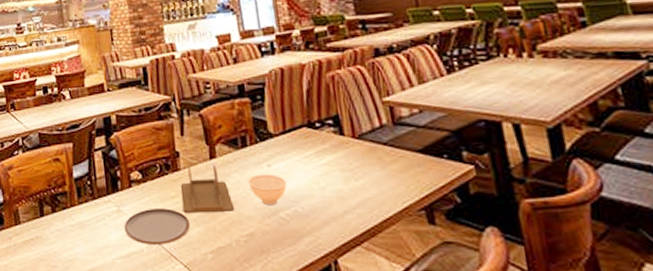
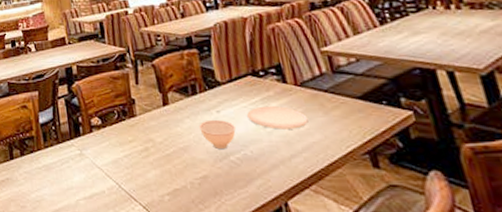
plate: present [124,208,190,244] -> none [86,152,147,186]
napkin holder: present [181,165,234,212] -> none [137,112,187,156]
plate: none [300,159,365,185] -> present [247,105,309,130]

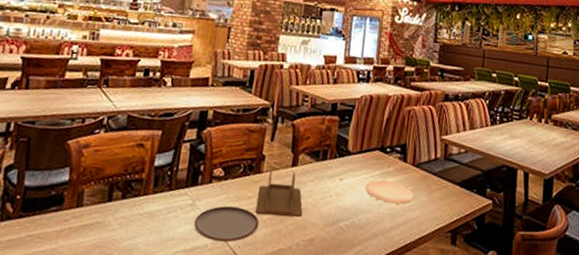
plate: none [86,152,147,186] -> present [194,206,259,242]
napkin holder: none [137,112,187,156] -> present [255,170,302,217]
bowl: present [199,119,236,150] -> none [319,186,352,216]

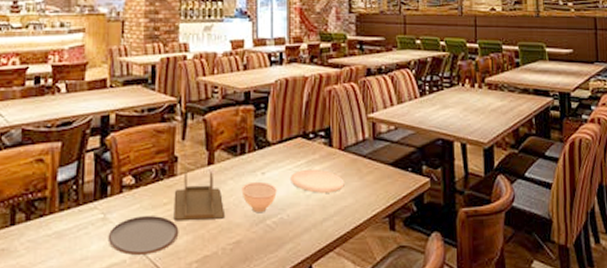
bowl: none [319,186,352,216] -> present [241,181,277,213]

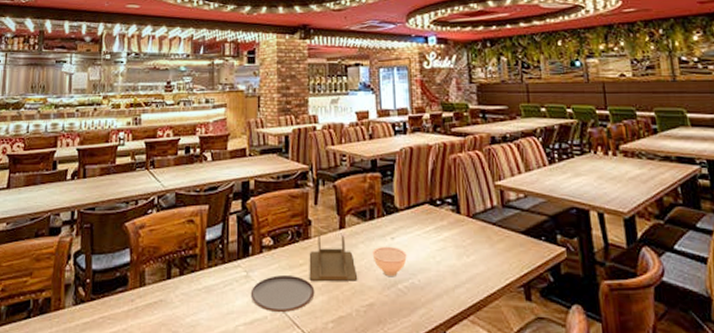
plate: present [291,169,344,193] -> none [420,235,475,260]

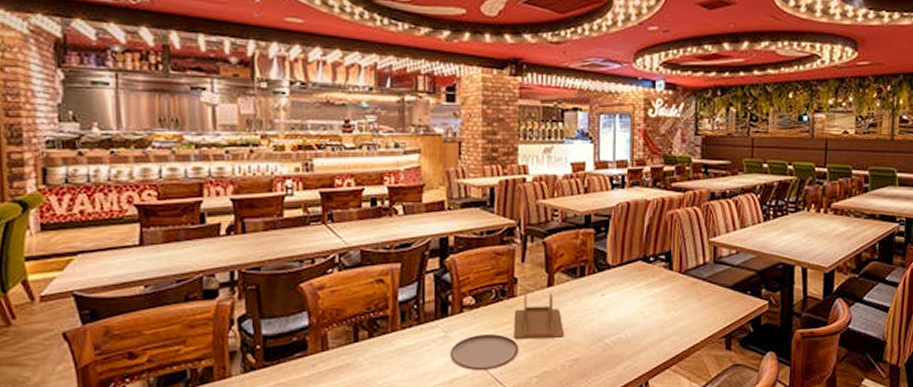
bowl: present [372,246,407,277] -> none [581,302,616,333]

